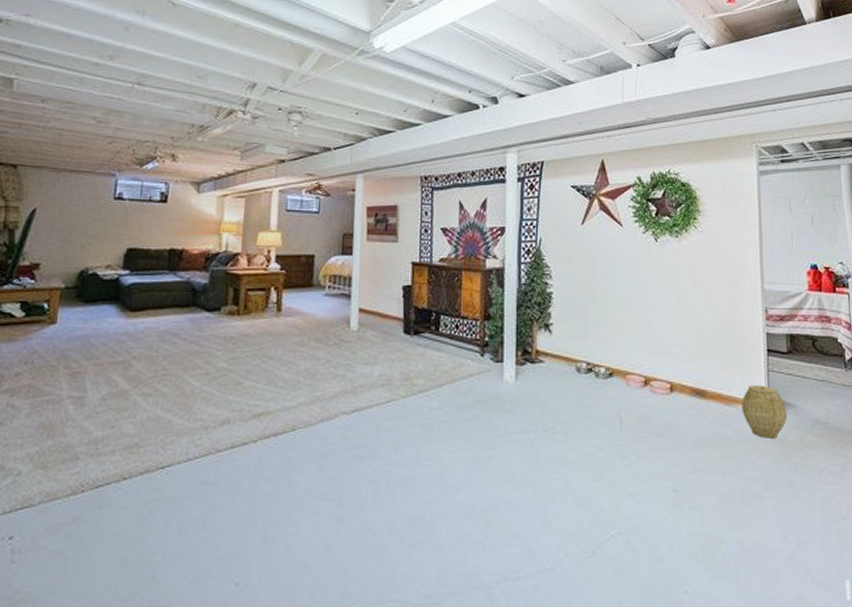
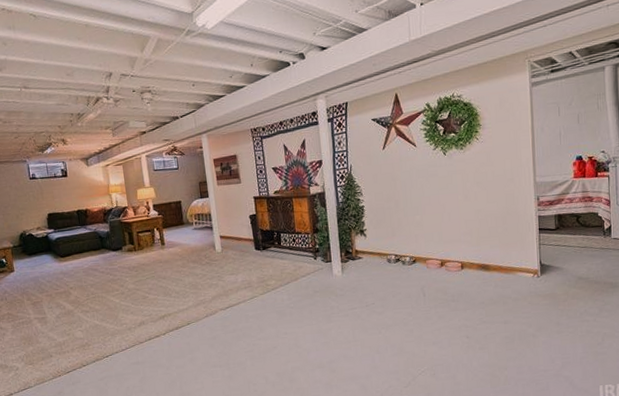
woven basket: present [741,385,788,438] -> none [518,256,556,295]

